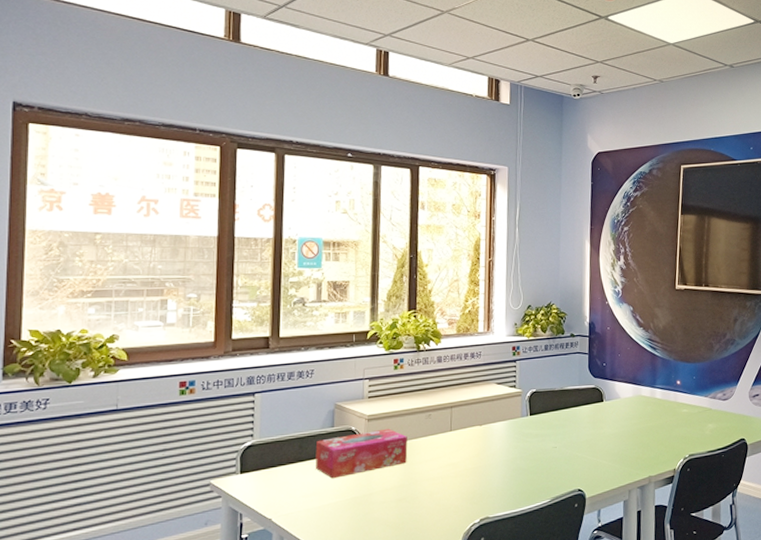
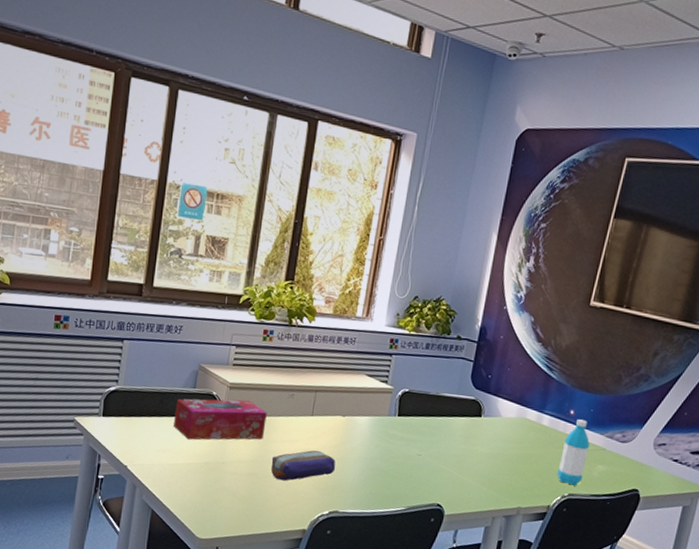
pencil case: none [417,462,480,500] -> present [271,450,336,481]
water bottle: none [676,387,699,447] -> present [557,419,590,486]

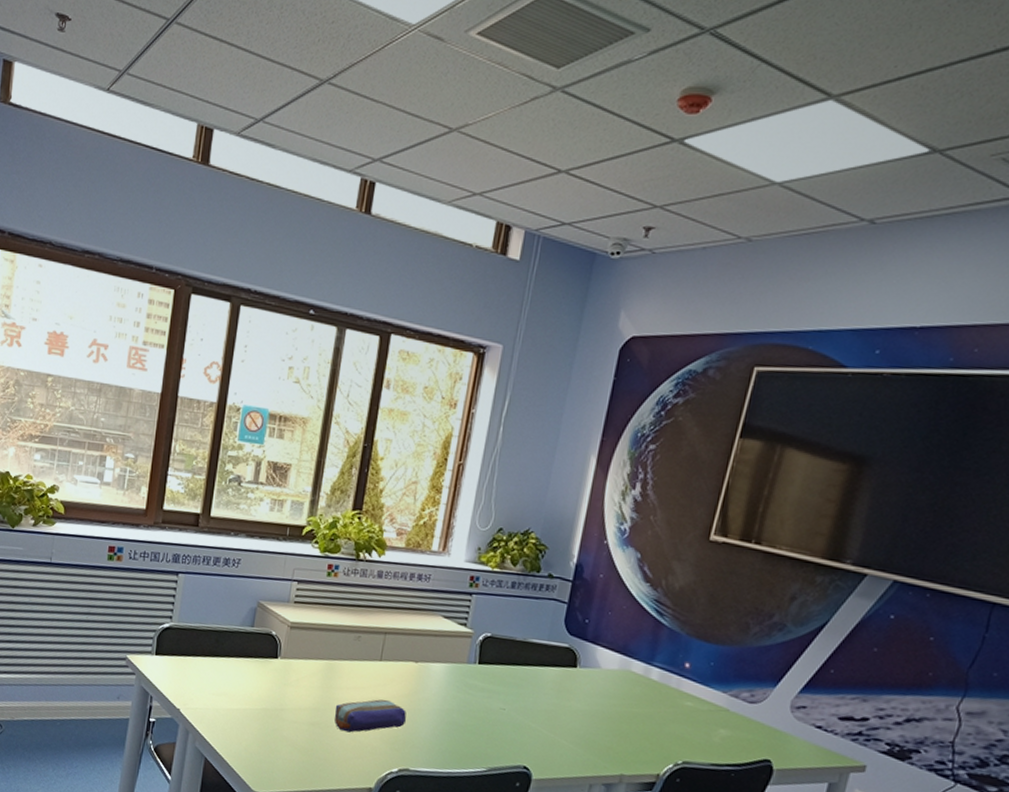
tissue box: present [173,398,267,440] -> none [228,637,331,685]
water bottle: present [557,419,590,486] -> none [668,674,710,752]

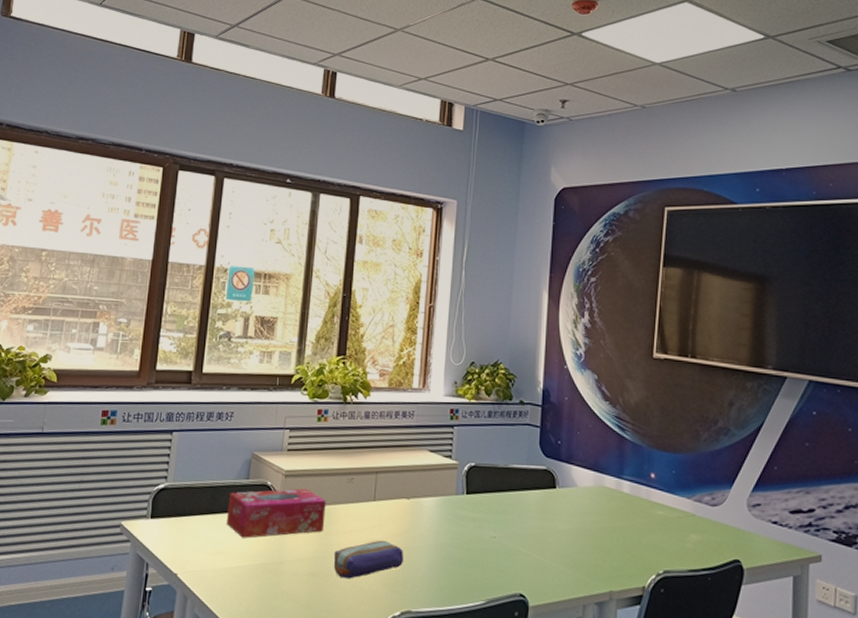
tissue box: none [228,637,331,685] -> present [226,488,326,538]

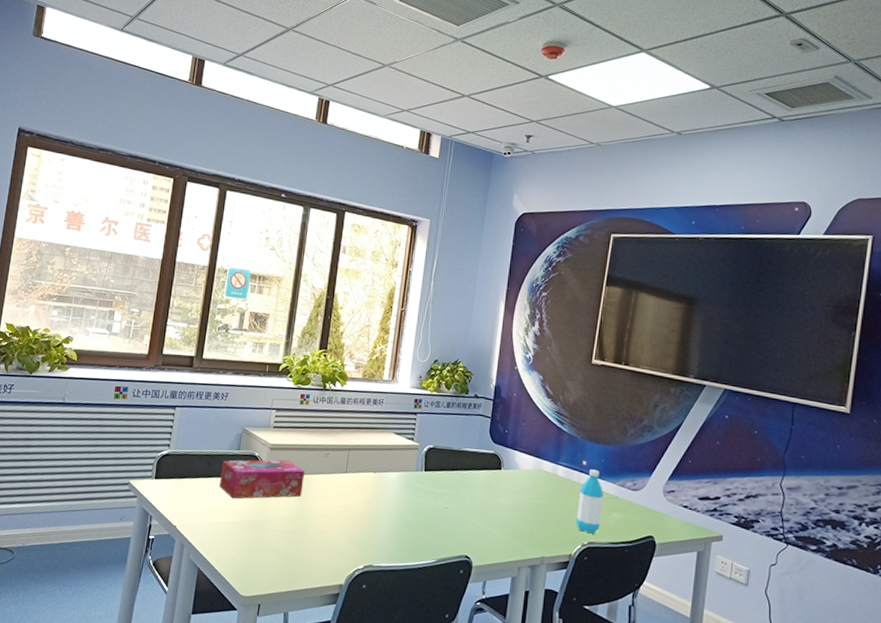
pencil case: present [333,540,404,579] -> none [309,506,369,537]
water bottle: none [647,483,679,561] -> present [575,469,604,534]

